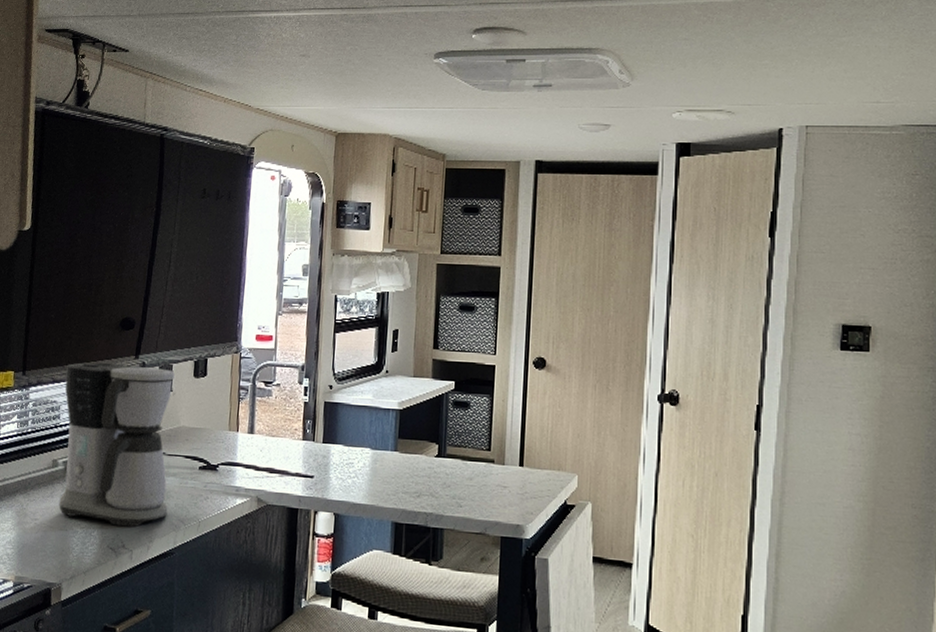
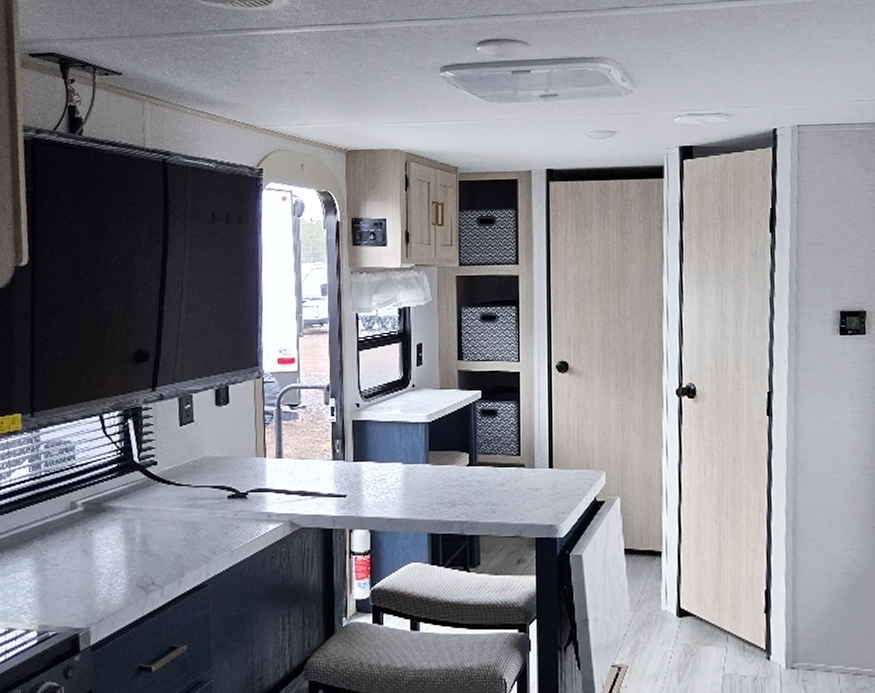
coffee maker: present [59,362,175,528] -> none [78,398,198,564]

